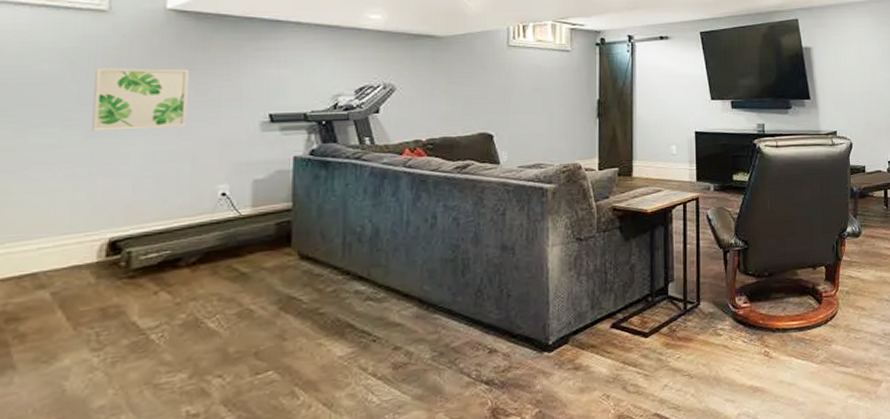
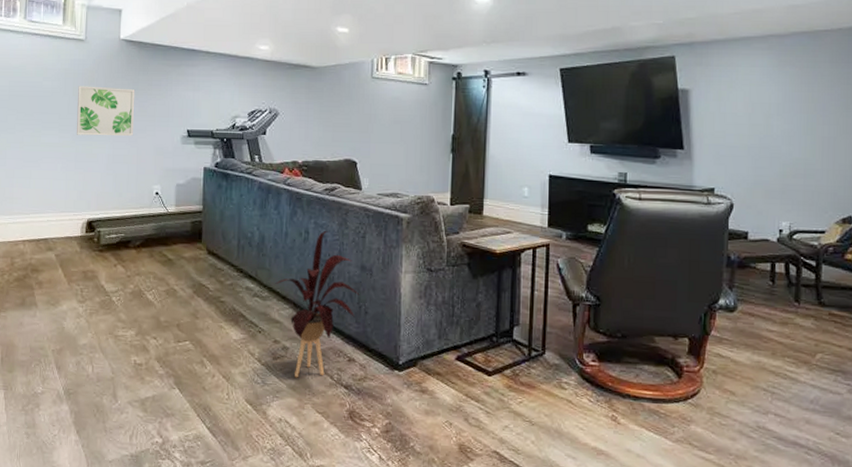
house plant: none [394,213,501,386] -> present [275,231,360,378]

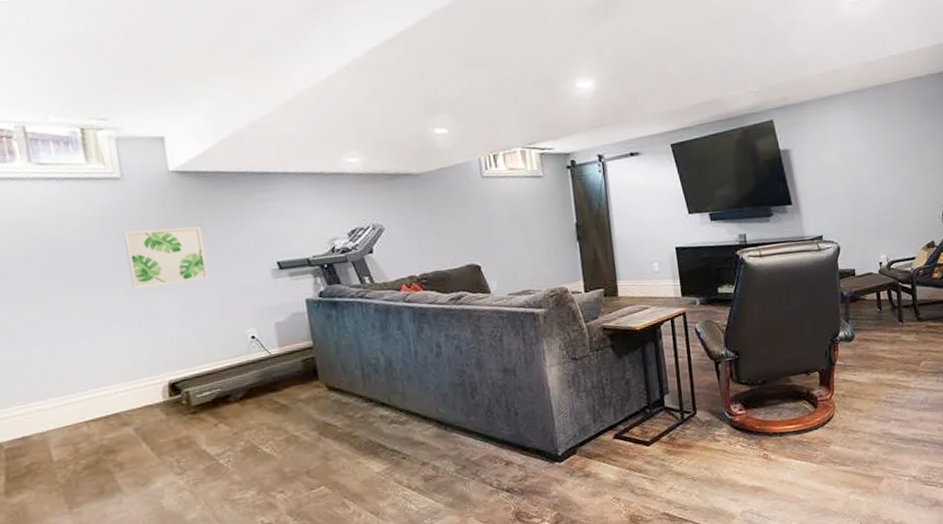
house plant: present [275,231,360,378] -> none [412,341,507,495]

